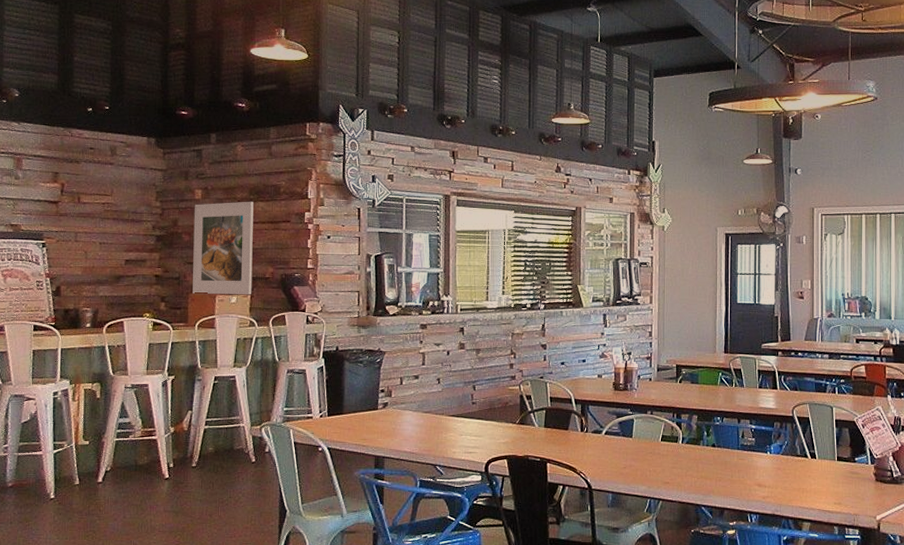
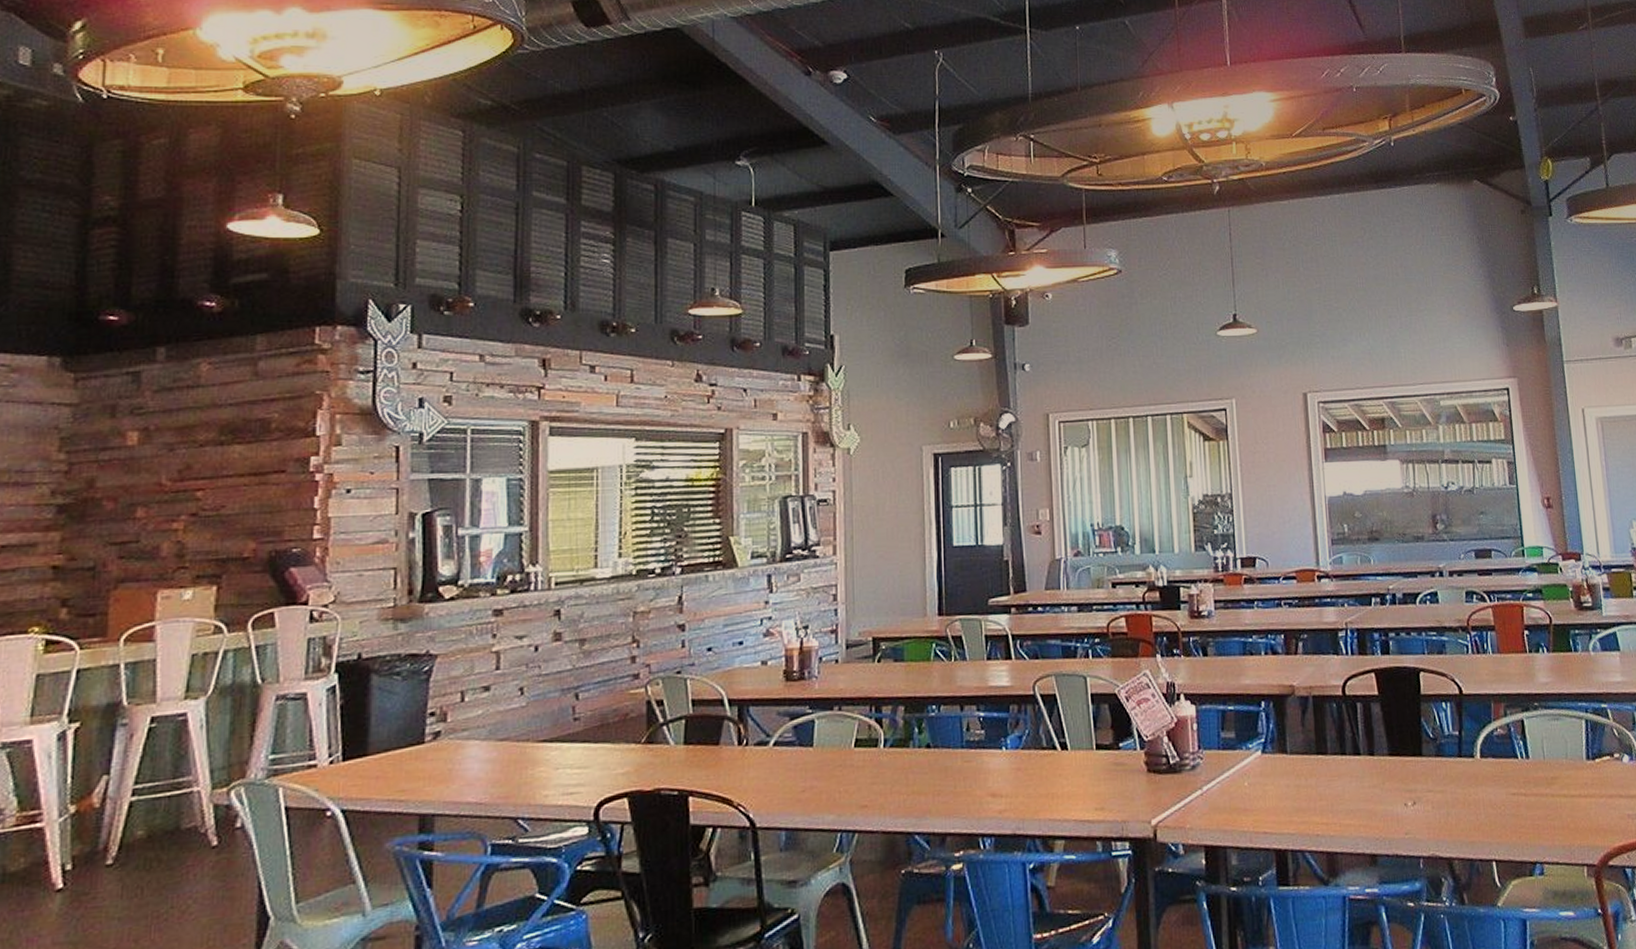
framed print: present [193,201,254,295] -> none [117,444,226,590]

